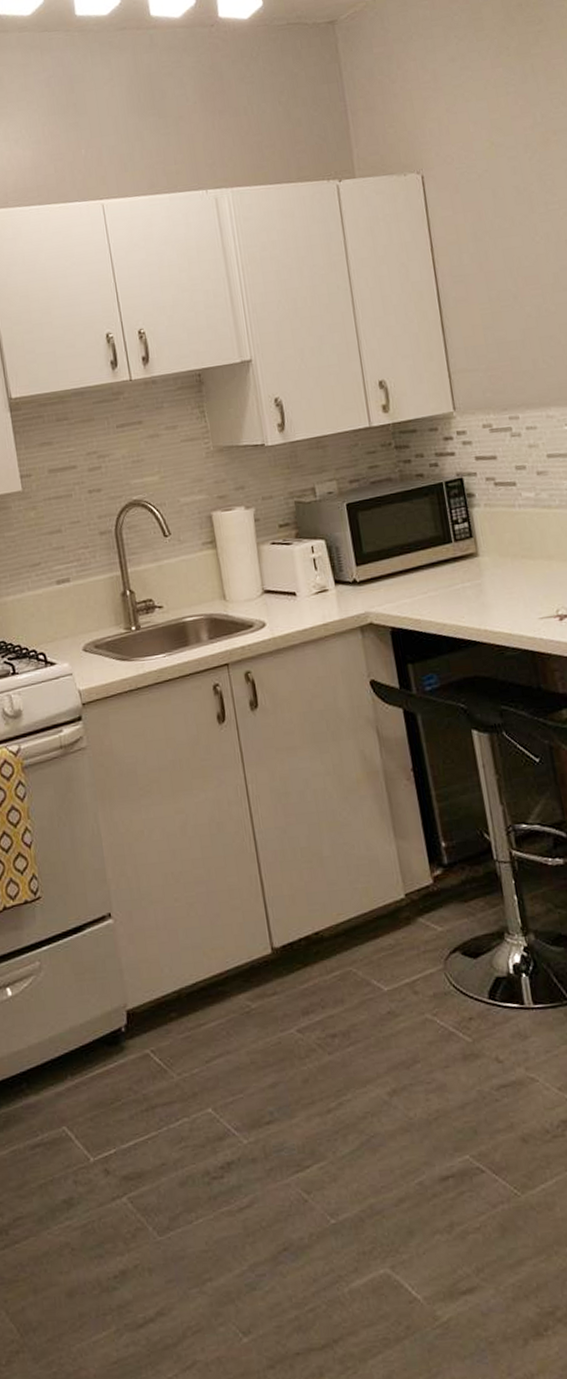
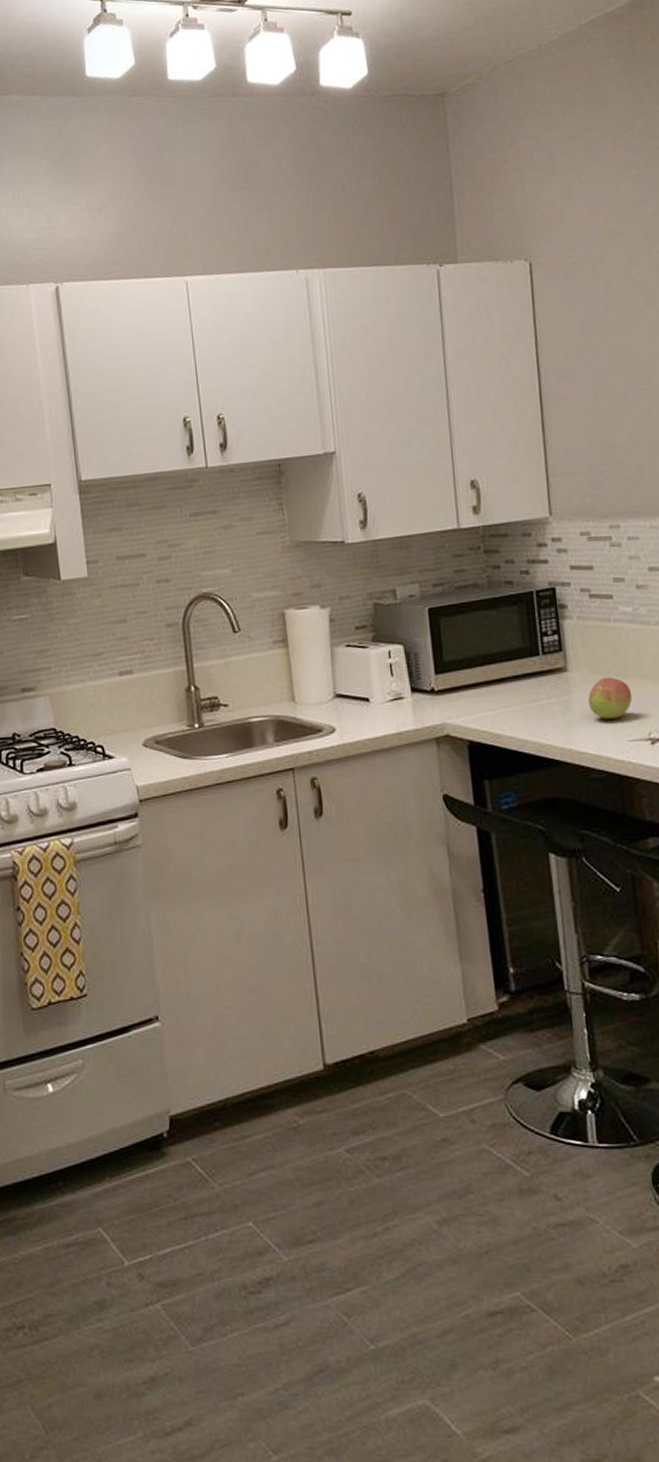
fruit: none [499,559,540,600] -> present [588,677,633,719]

